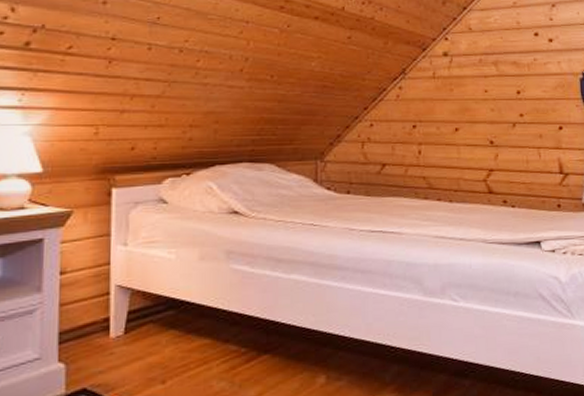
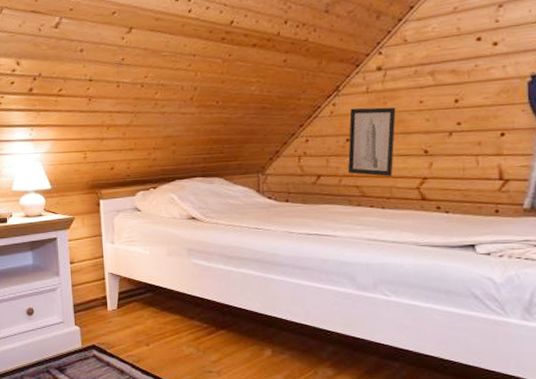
wall art: none [414,93,462,167] -> present [348,107,396,177]

